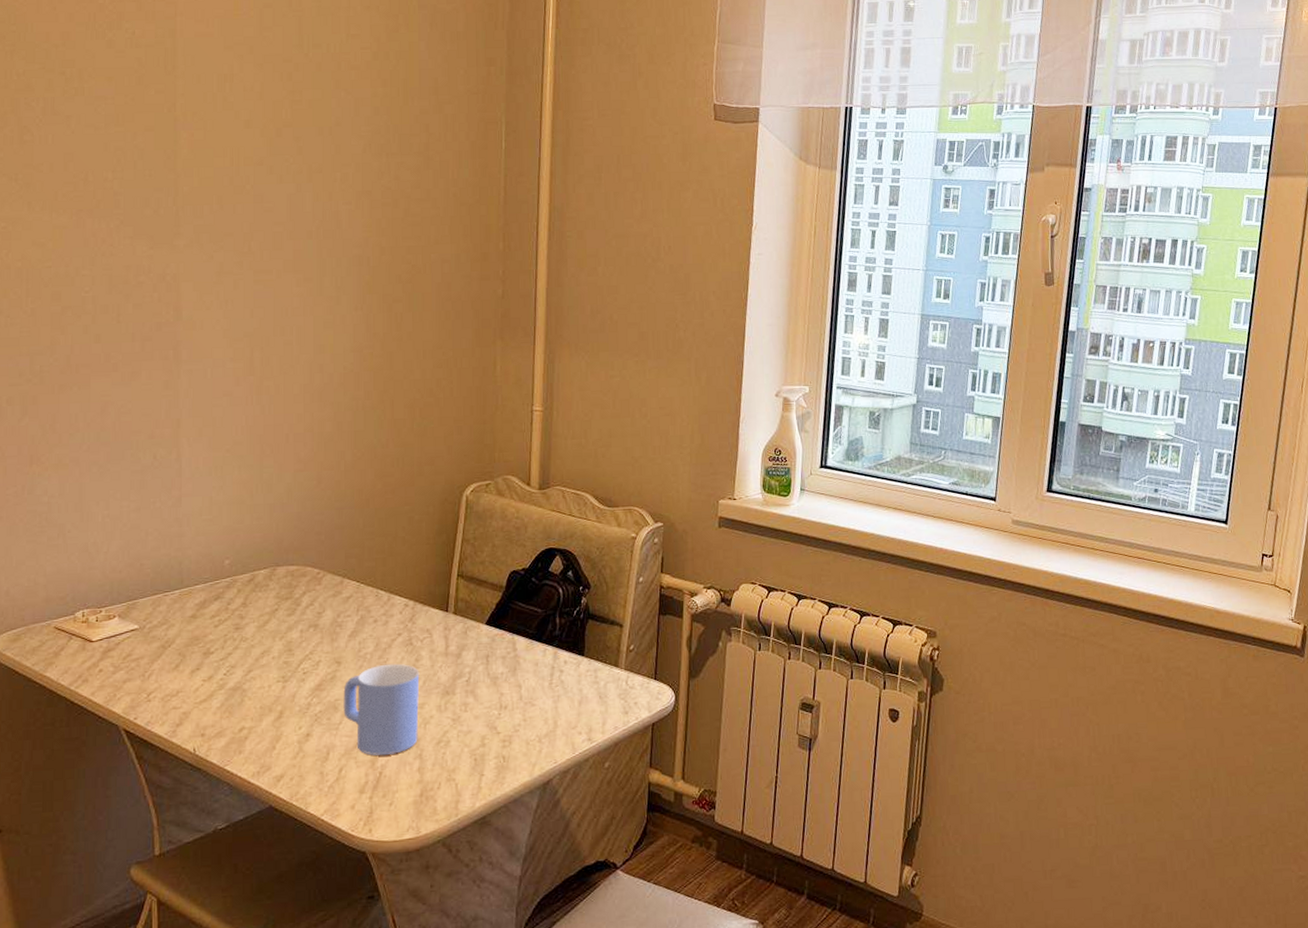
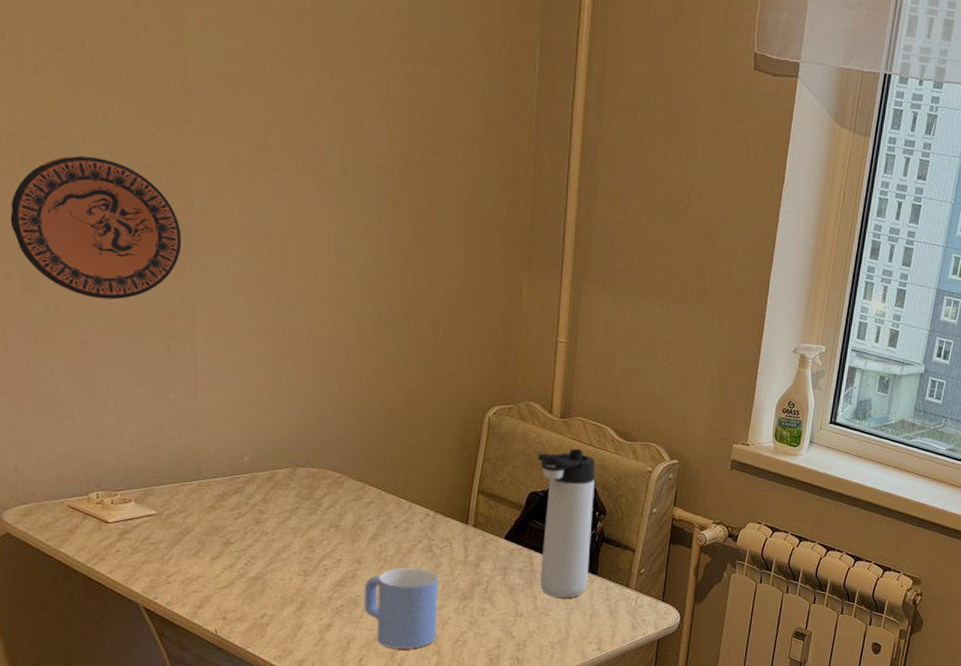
decorative plate: none [14,280,170,415] -> present [10,155,182,300]
thermos bottle: none [516,520,577,685] -> present [537,448,595,598]

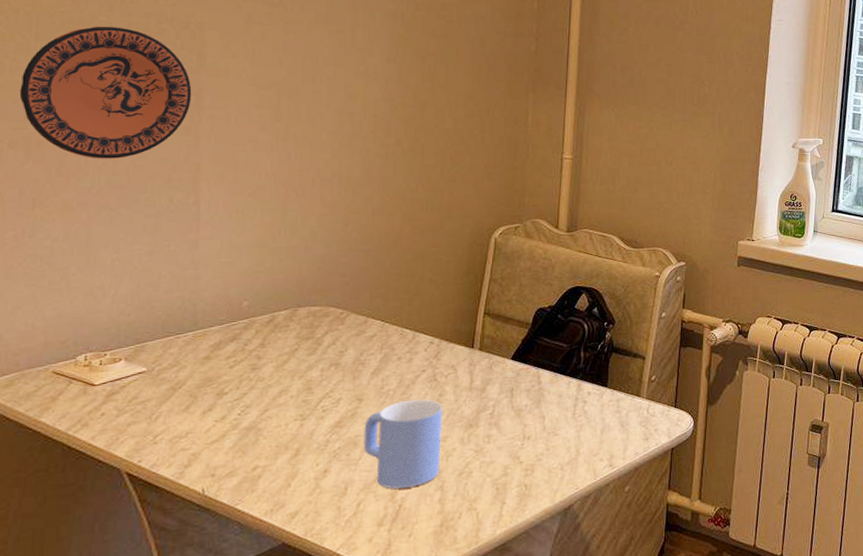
thermos bottle: present [537,448,595,598] -> none [544,260,602,415]

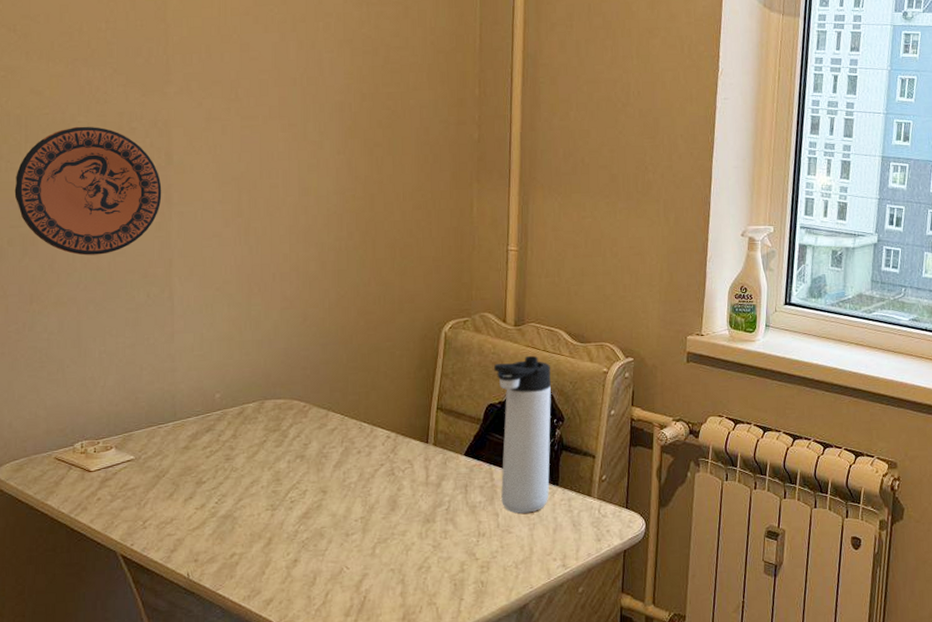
mug: present [363,399,443,489] -> none [329,492,402,580]
thermos bottle: none [544,260,602,415] -> present [493,355,551,513]

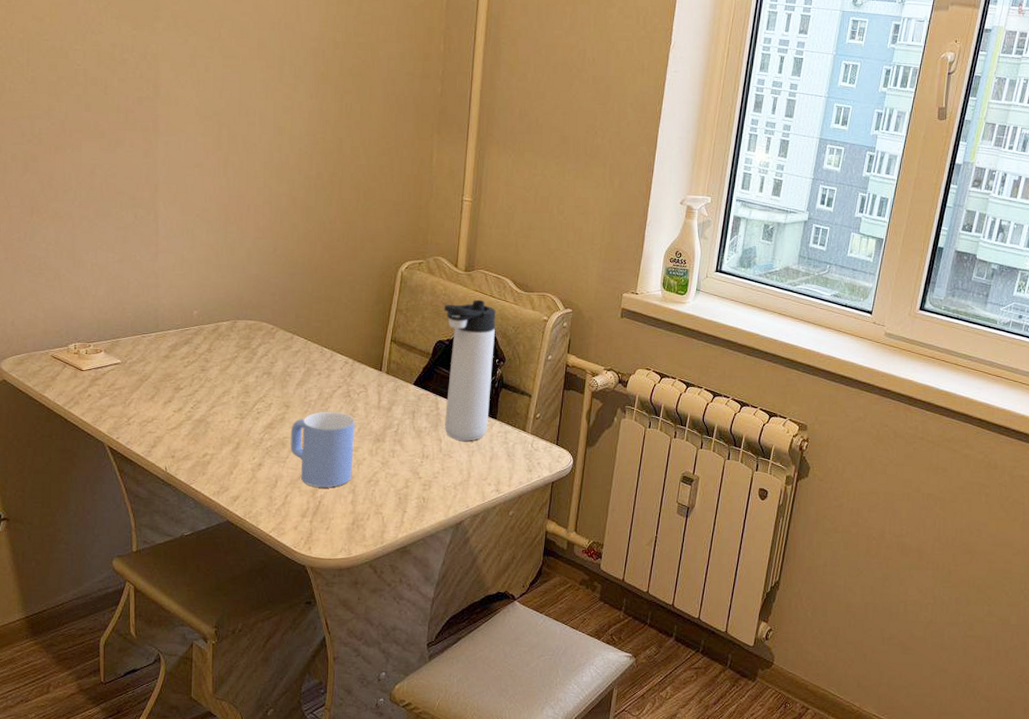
decorative plate: present [14,126,162,256] -> none [17,54,150,176]
mug: none [329,492,402,580] -> present [290,411,356,487]

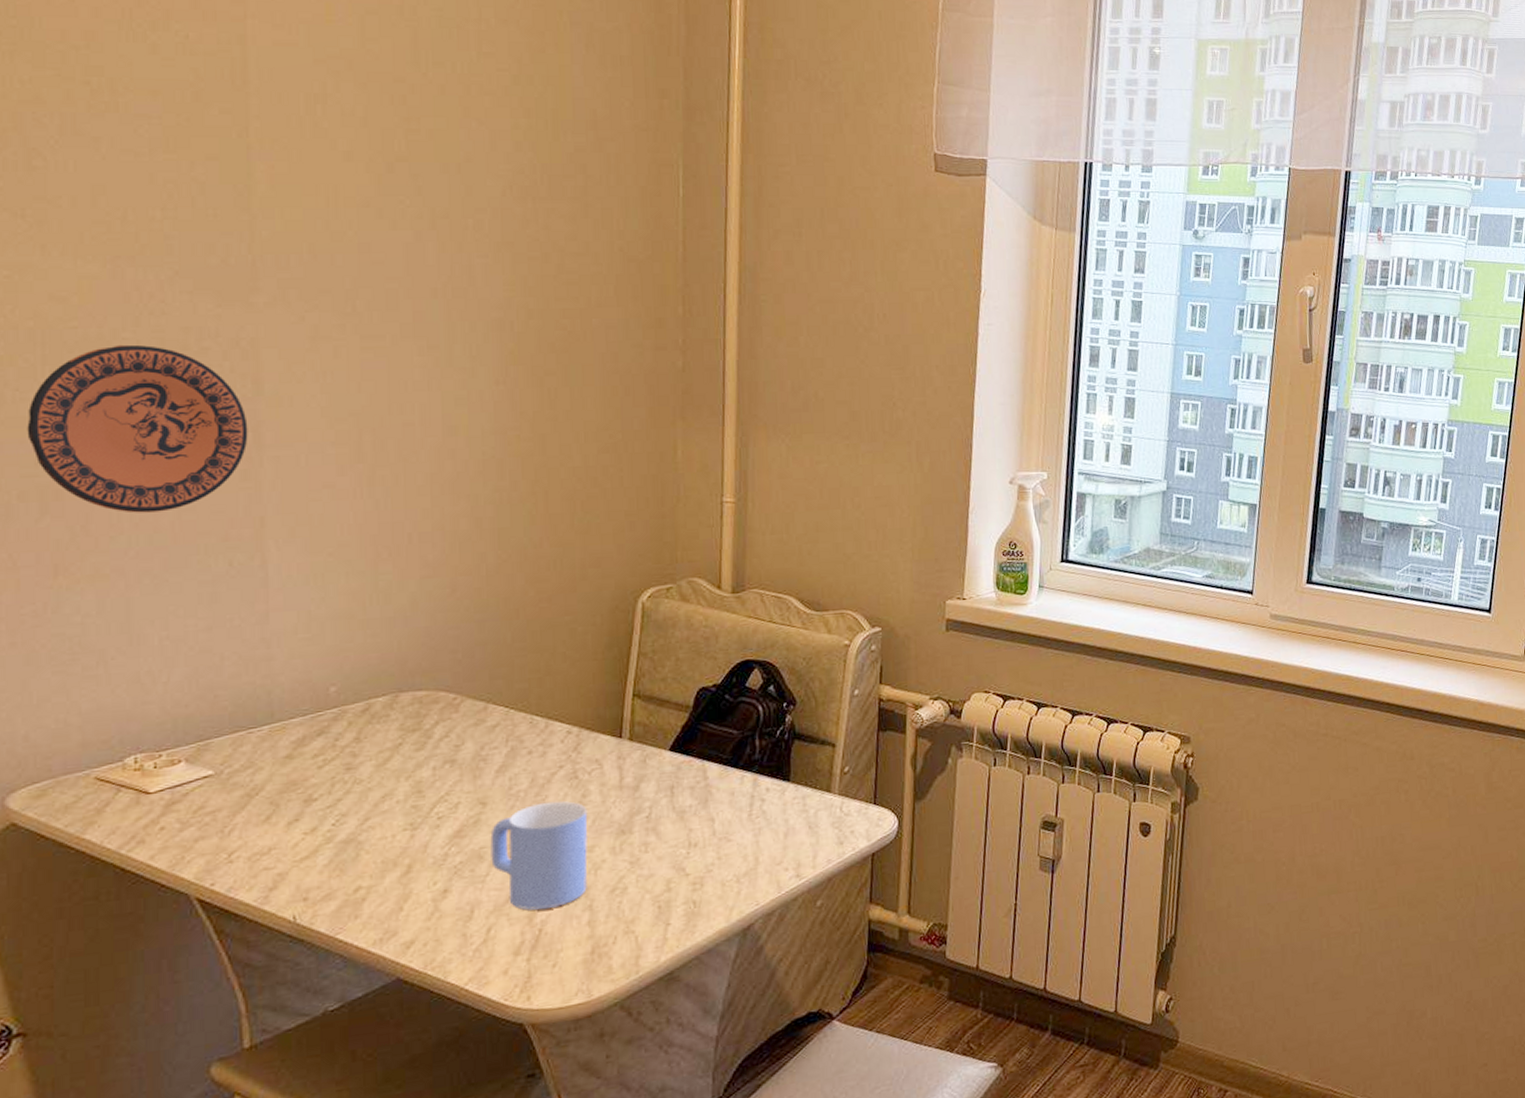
decorative plate: none [17,54,150,176] -> present [27,344,248,513]
thermos bottle: present [443,299,495,441] -> none [705,627,780,817]

